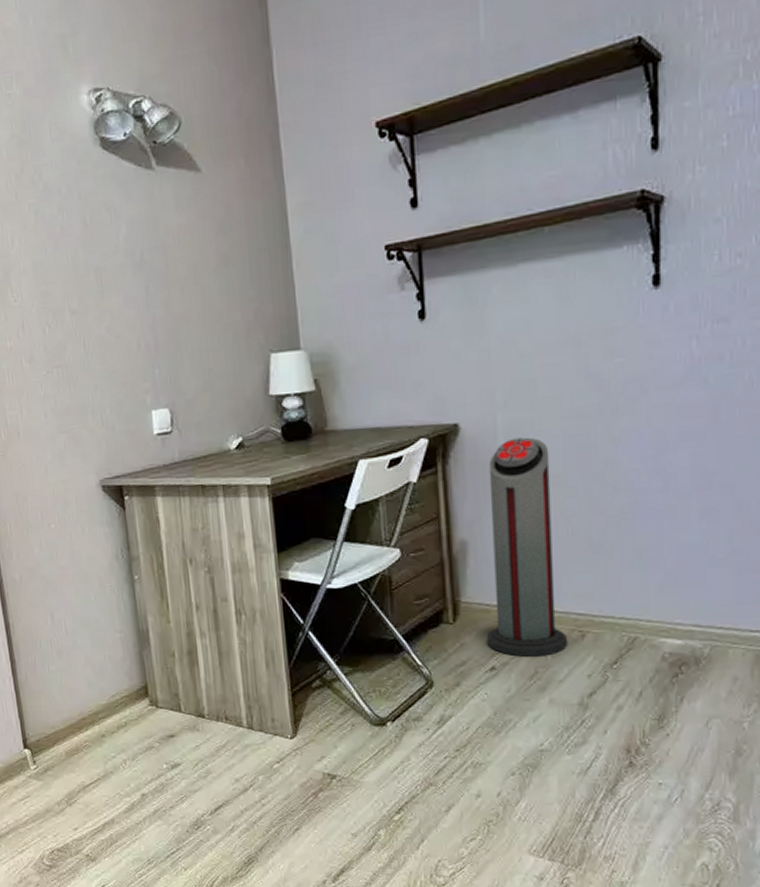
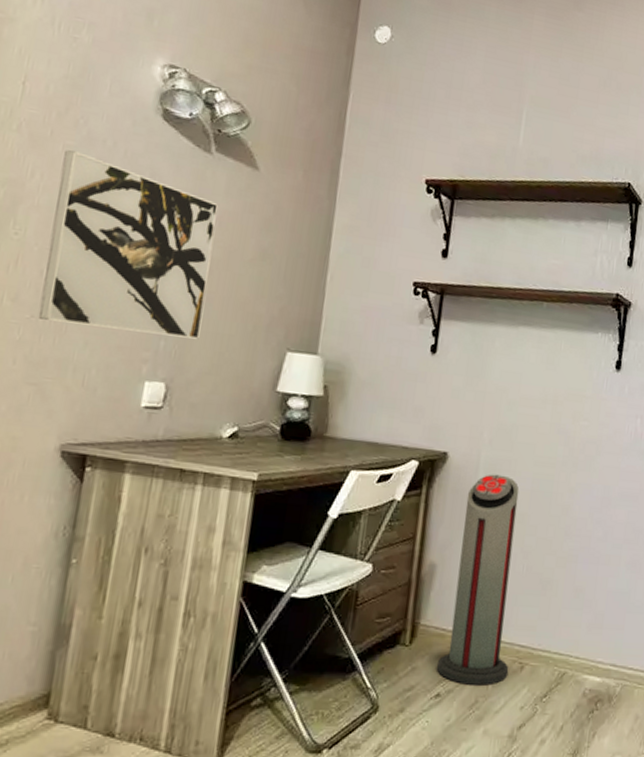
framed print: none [31,207,187,373] -> present [38,150,218,339]

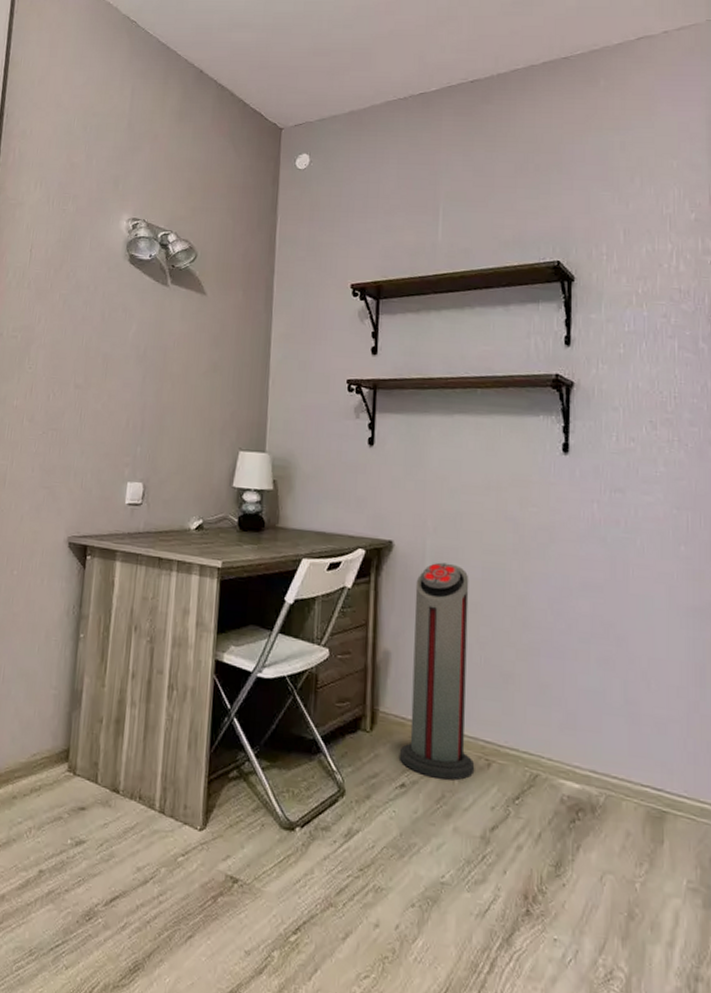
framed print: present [38,150,218,339] -> none [47,298,176,444]

